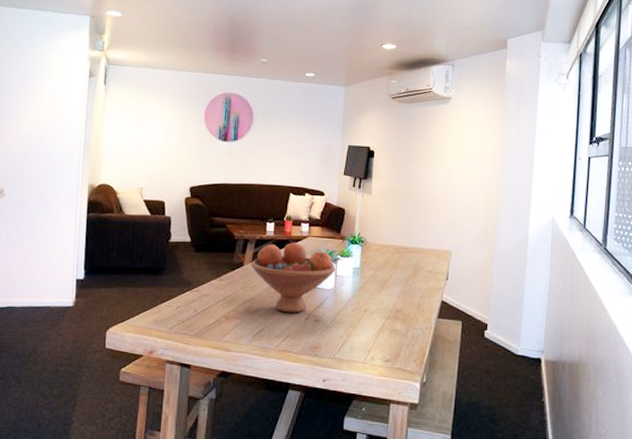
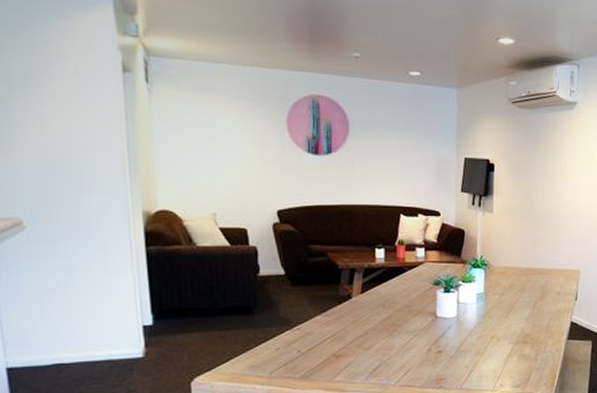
fruit bowl: present [251,242,336,313] -> none [361,269,458,346]

